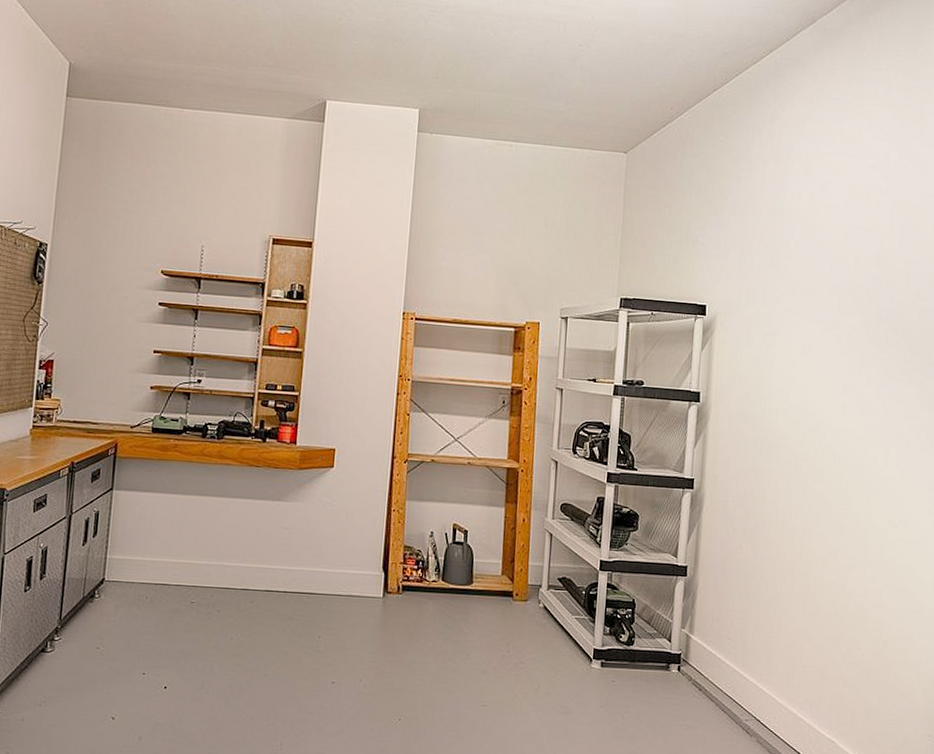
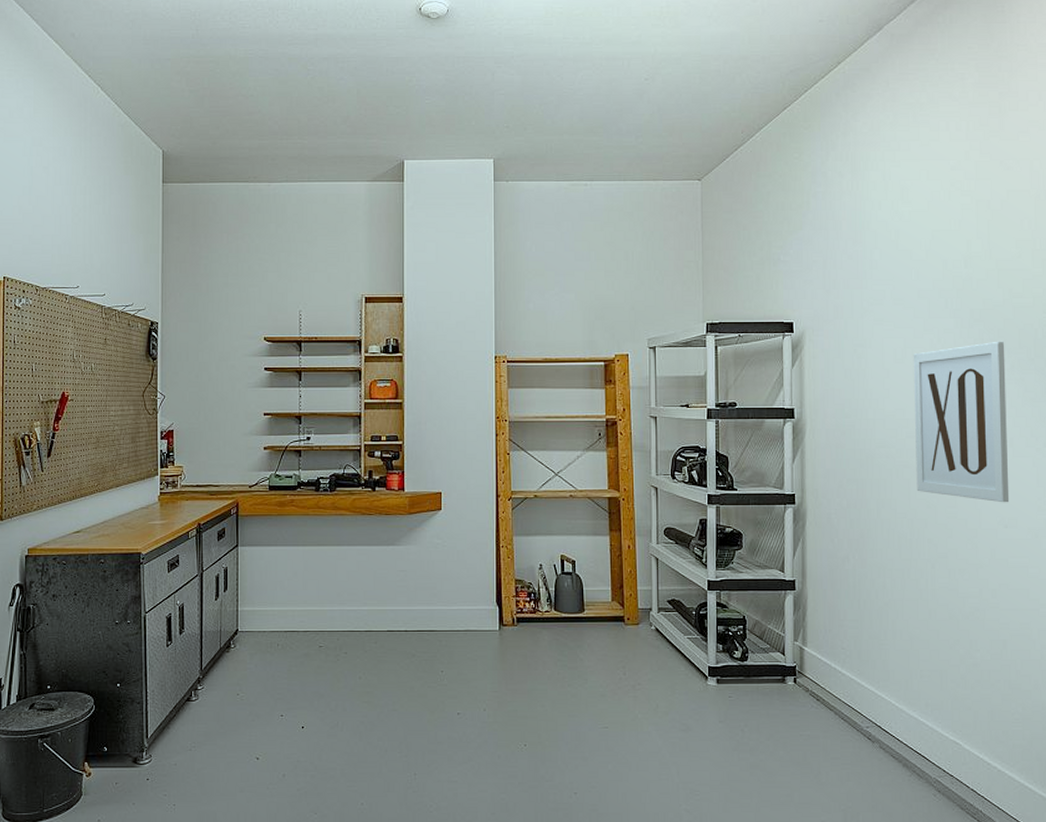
wall art: none [813,342,908,504] -> present [913,341,1010,503]

